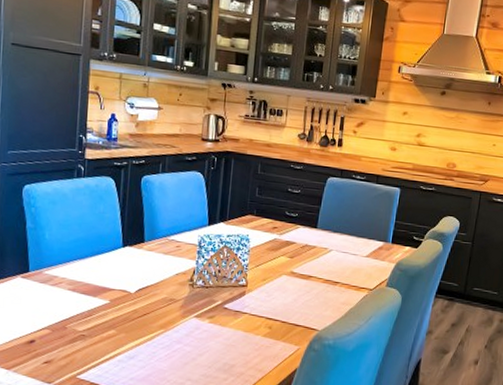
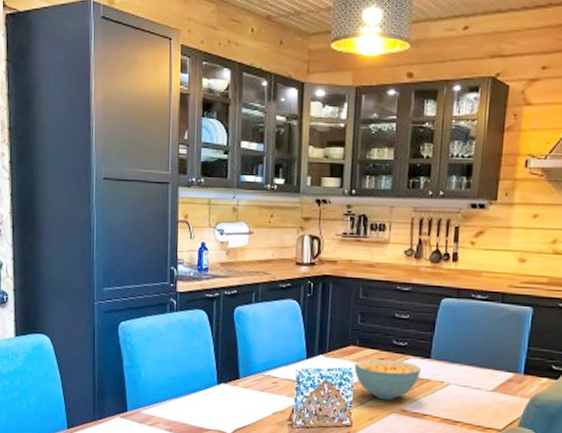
cereal bowl: none [251,227,309,264] -> present [354,358,422,401]

